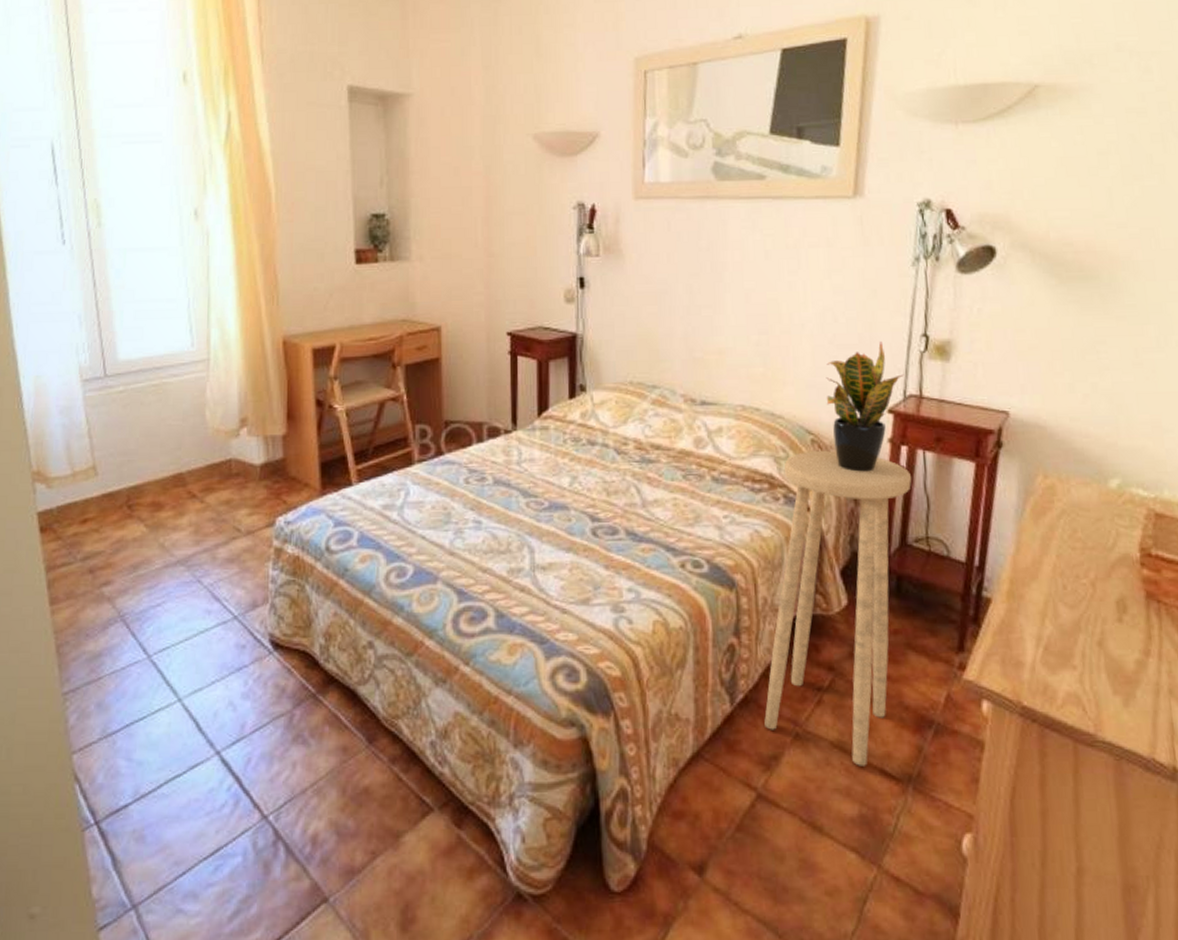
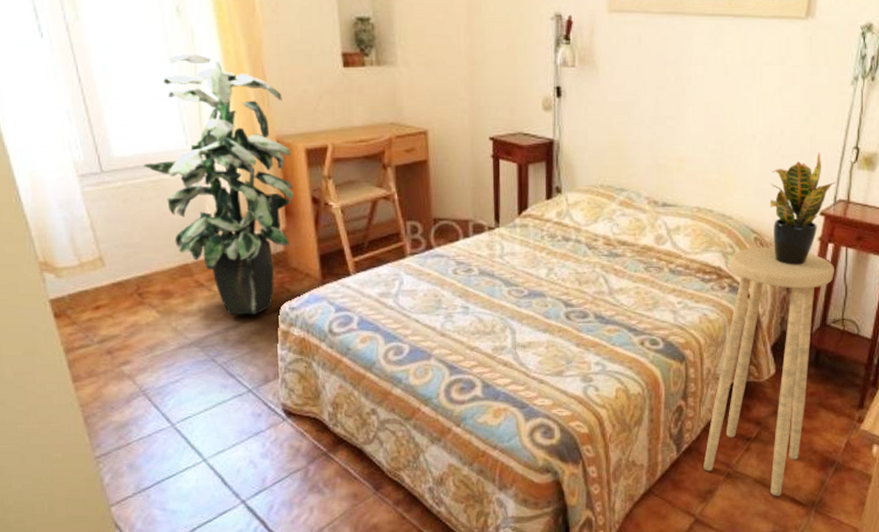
indoor plant: none [147,256,298,530] -> present [143,54,294,315]

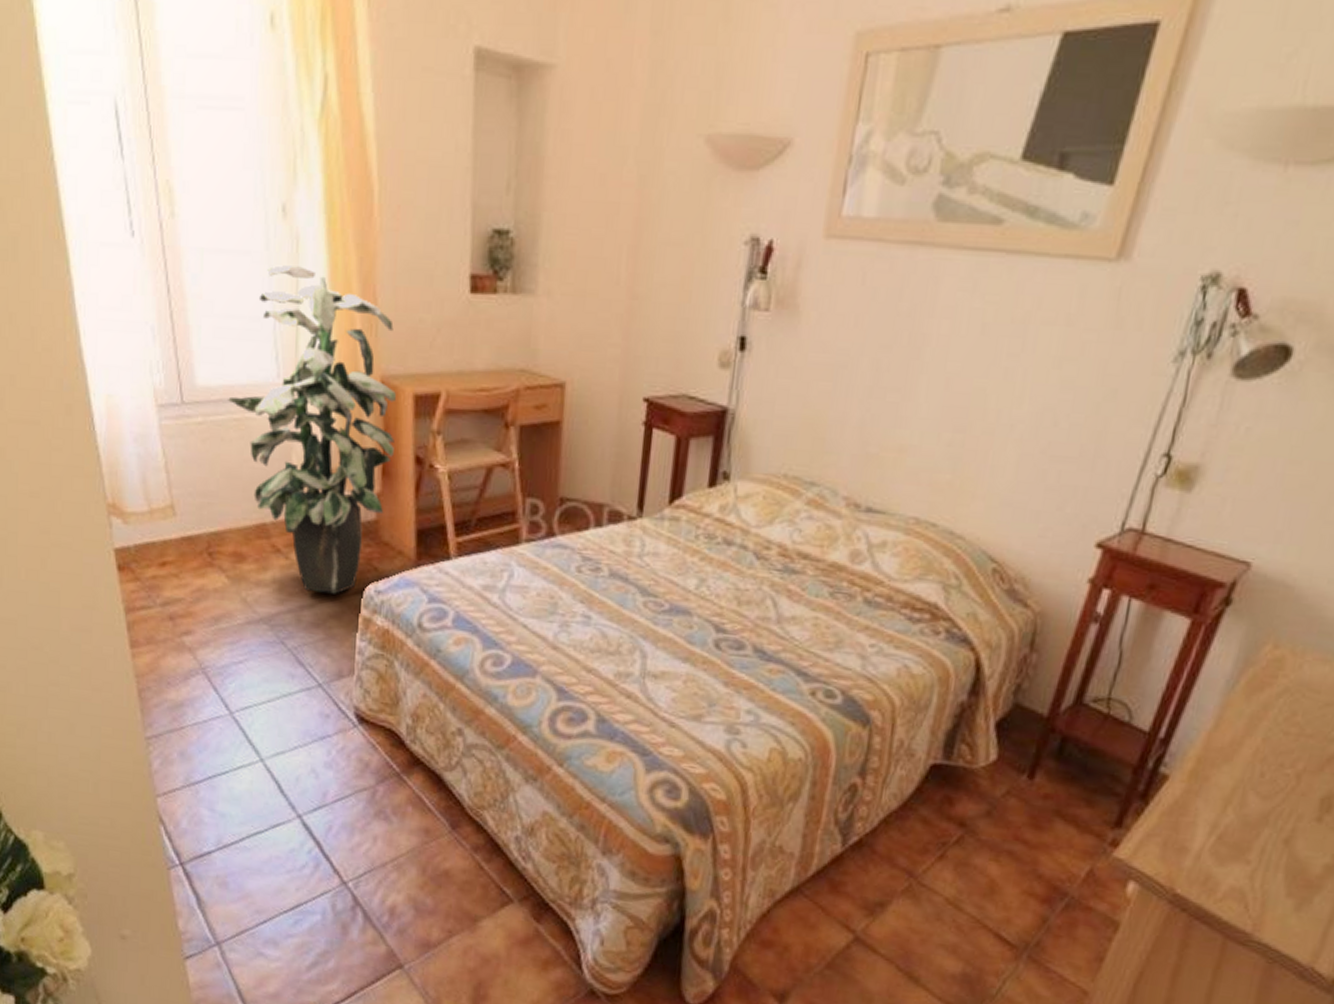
stool: present [703,246,835,496] -> none [876,582,1108,927]
potted plant: present [769,153,836,265] -> none [1018,457,1128,615]

